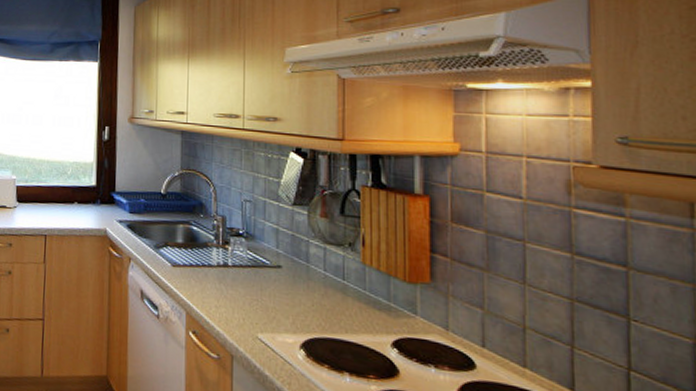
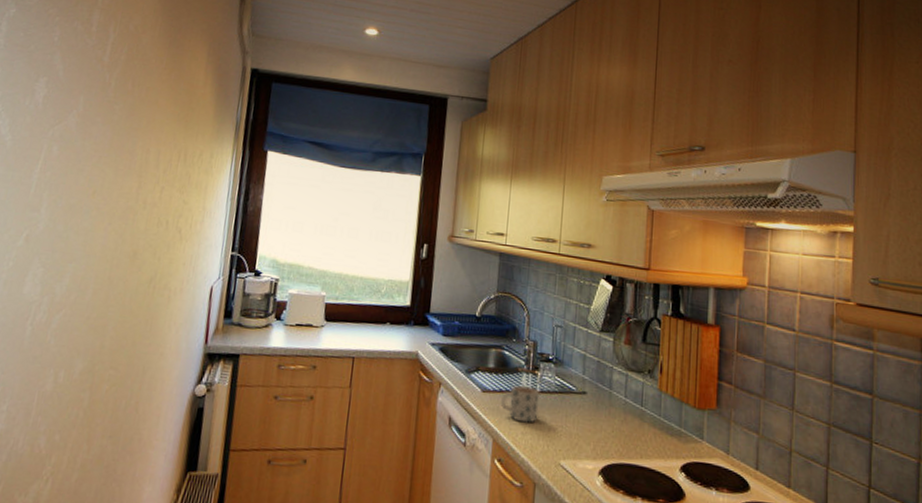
mug: none [192,260,232,297] -> present [501,385,540,423]

